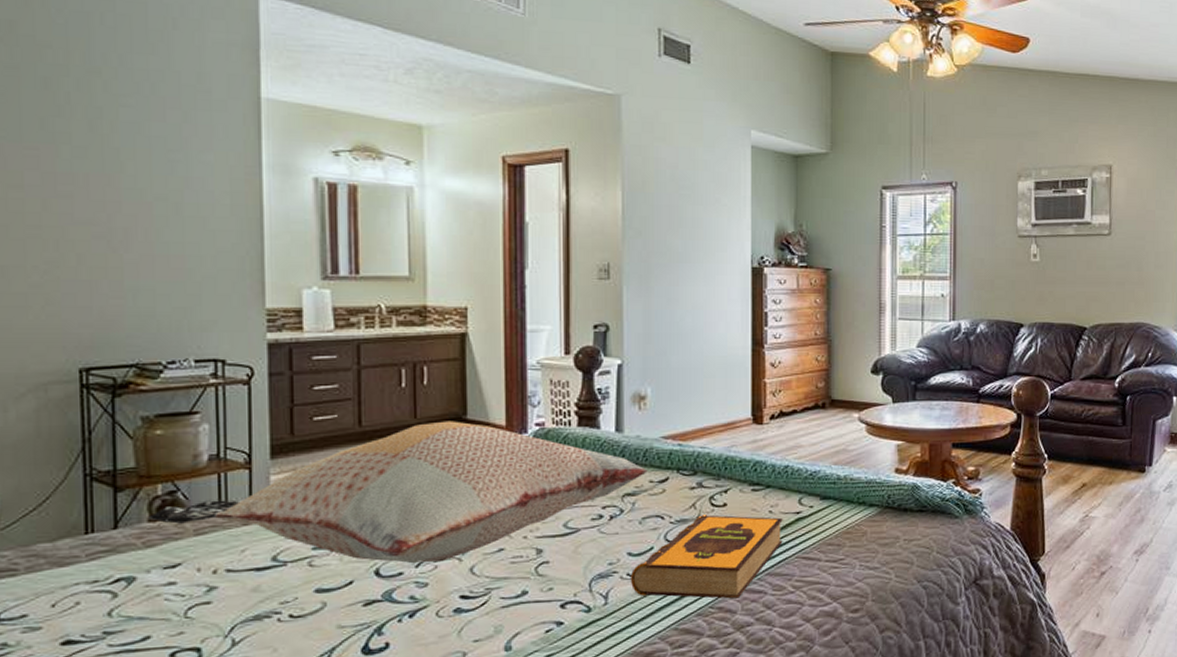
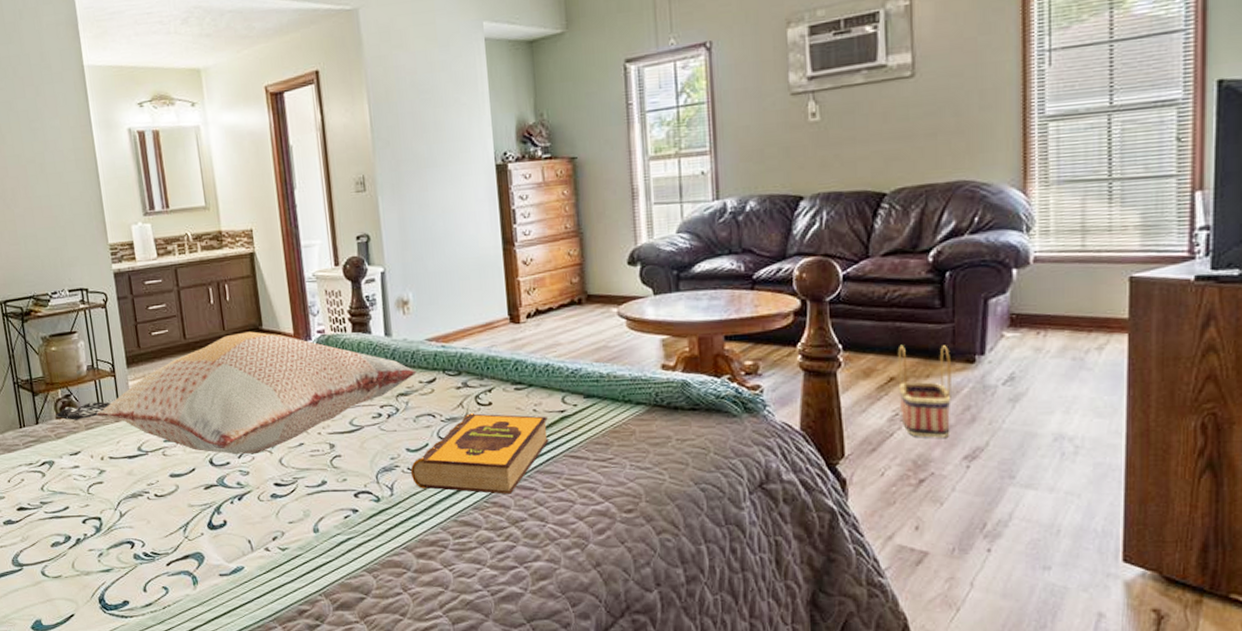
basket: none [1089,455,1128,536] -> present [897,344,951,438]

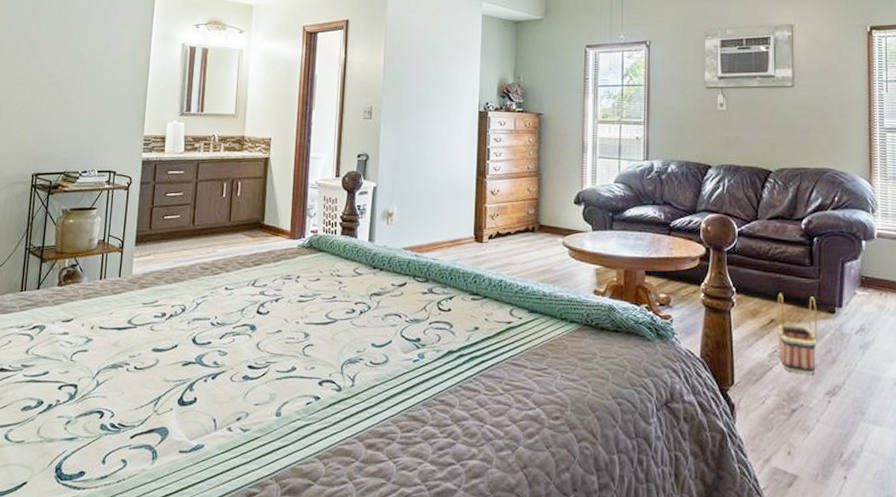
decorative pillow: present [56,331,417,455] -> none [58,224,391,337]
hardback book: present [411,413,549,494] -> none [373,317,496,394]

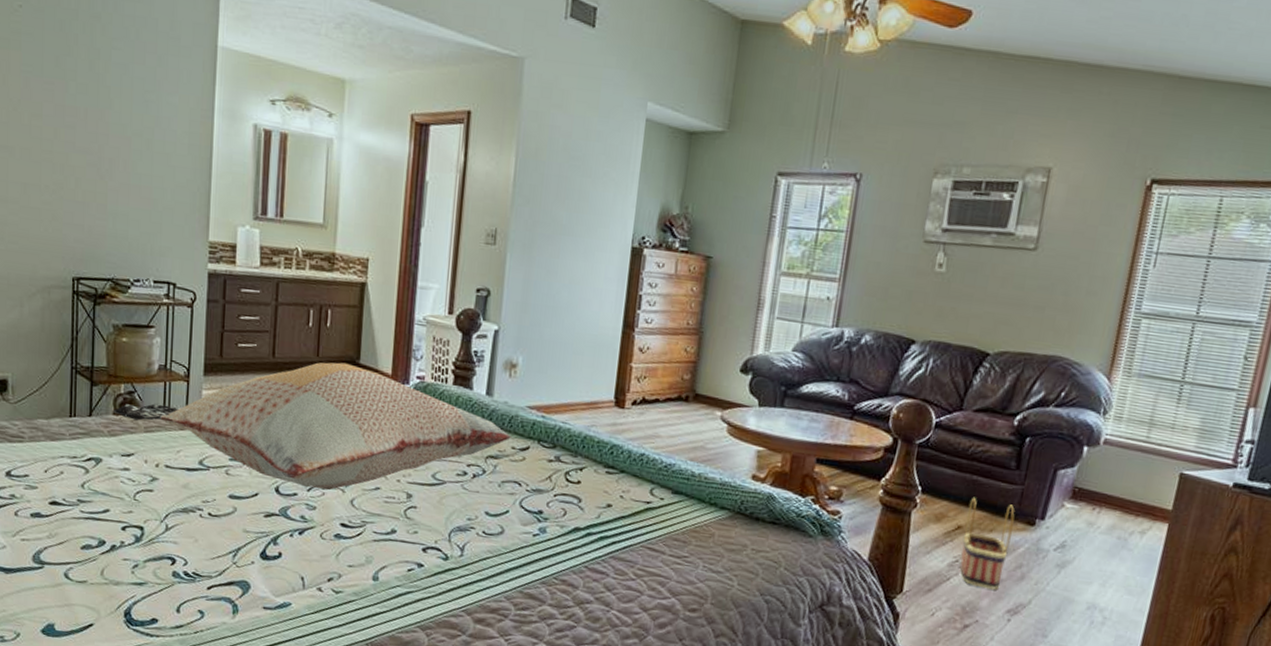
decorative pillow: none [58,224,391,337] -> present [113,362,511,490]

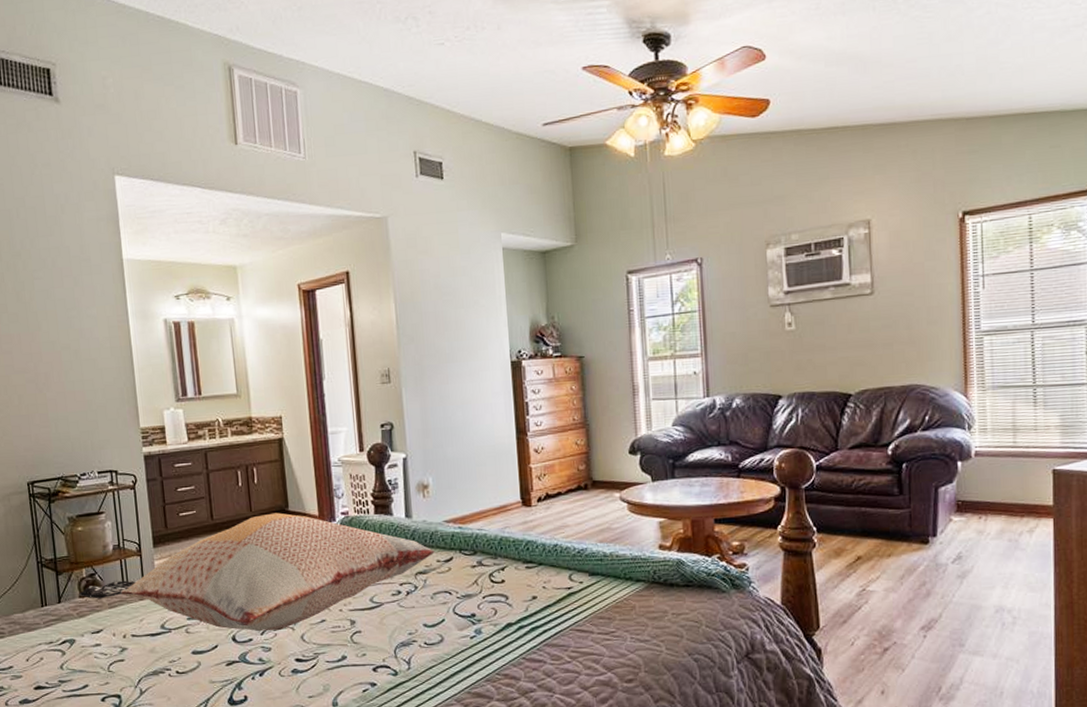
basket: present [959,497,1015,590] -> none [863,527,910,611]

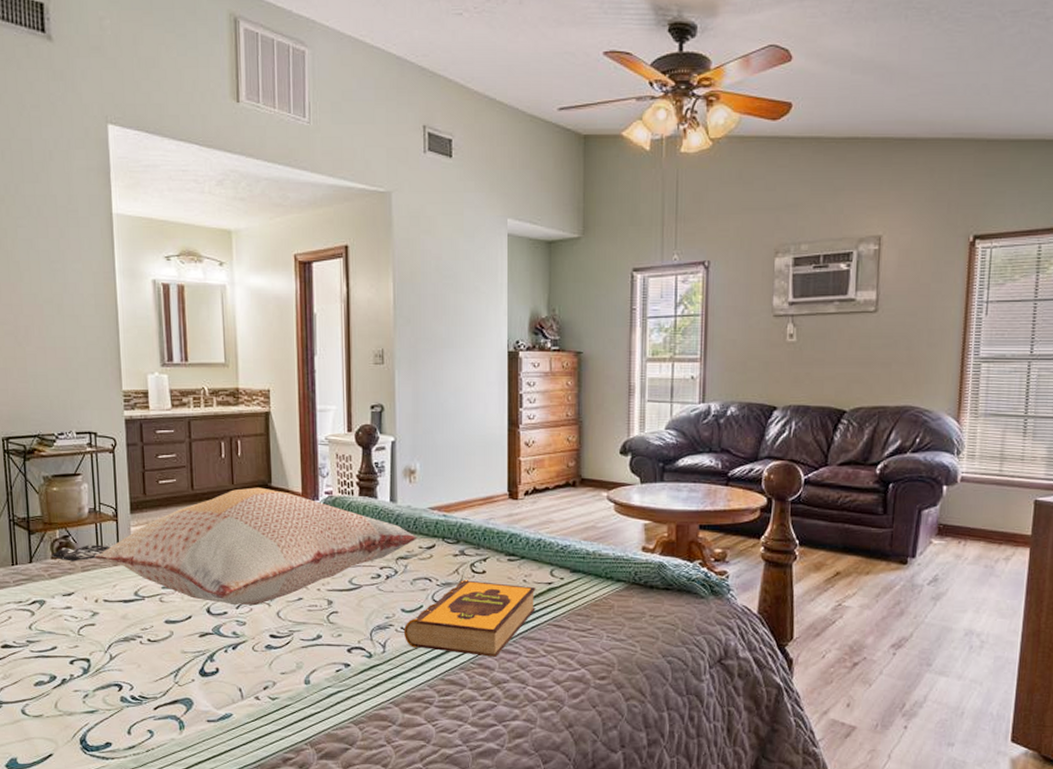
hardback book: none [428,590,557,667] -> present [404,580,536,657]

